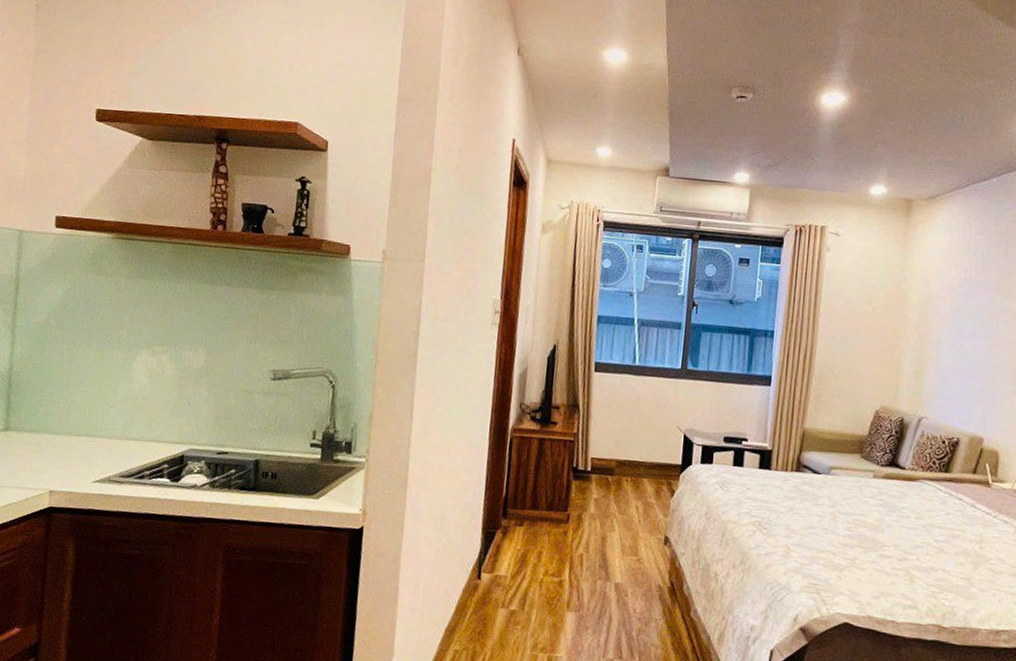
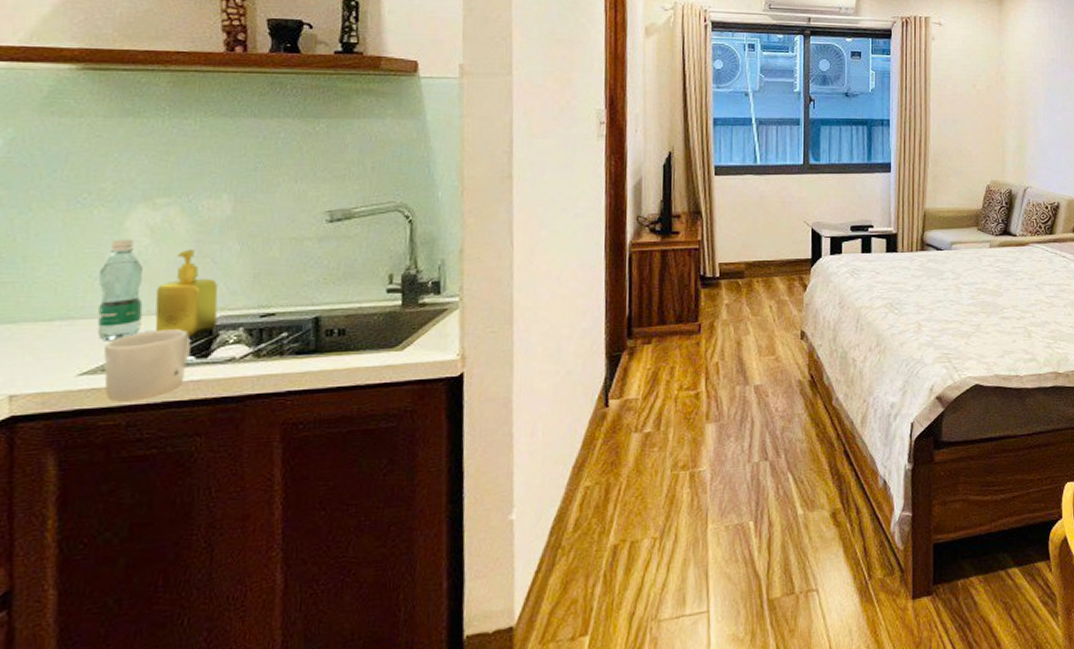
bottle: none [108,376,142,459] -> present [97,239,144,342]
mug: none [109,454,168,510] -> present [104,329,191,402]
soap dispenser: none [145,390,190,464] -> present [155,249,218,339]

